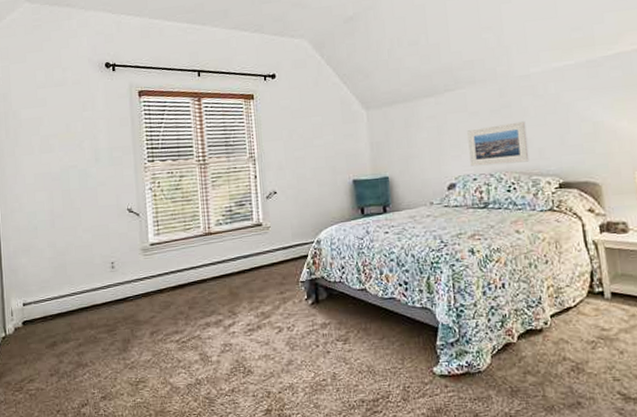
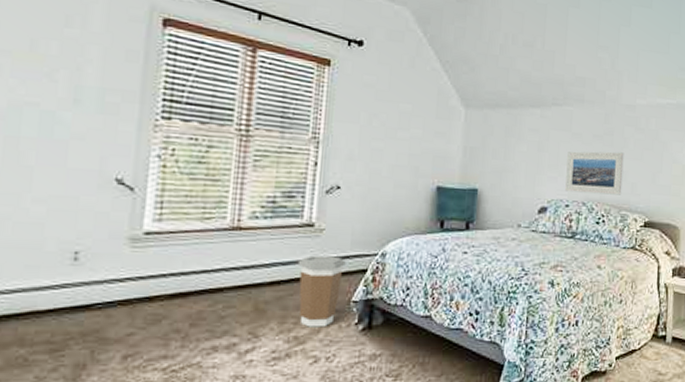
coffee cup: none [254,247,290,305] -> present [297,255,346,328]

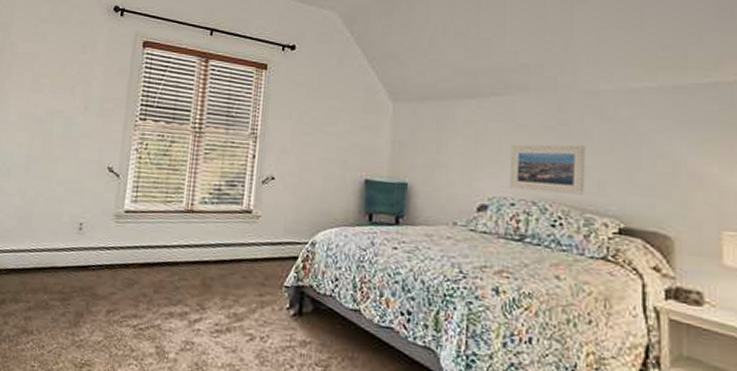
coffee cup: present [297,255,346,328] -> none [237,239,279,308]

